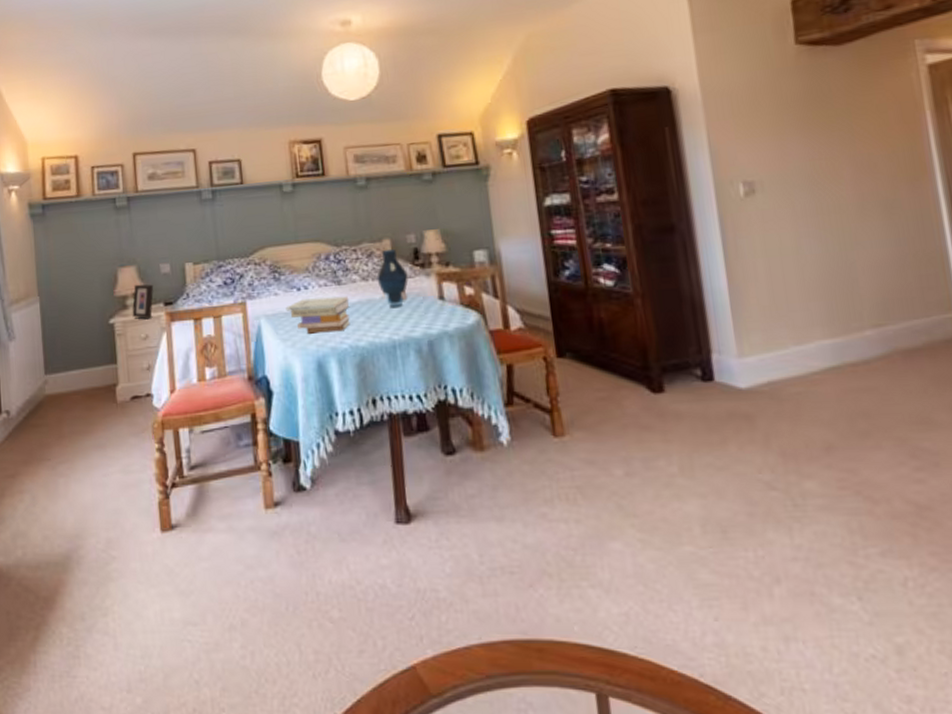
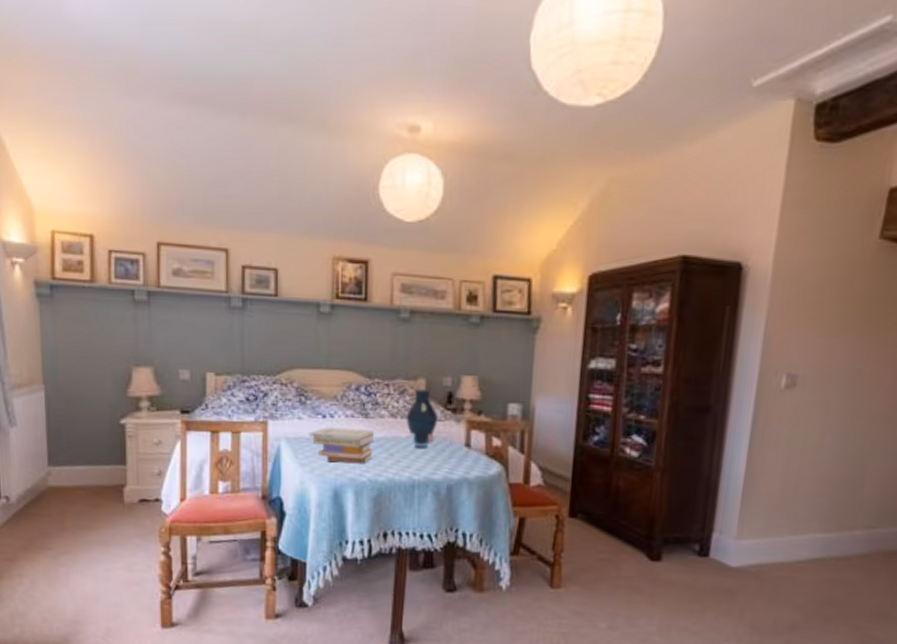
picture frame: present [132,284,154,319] -> none [145,387,171,424]

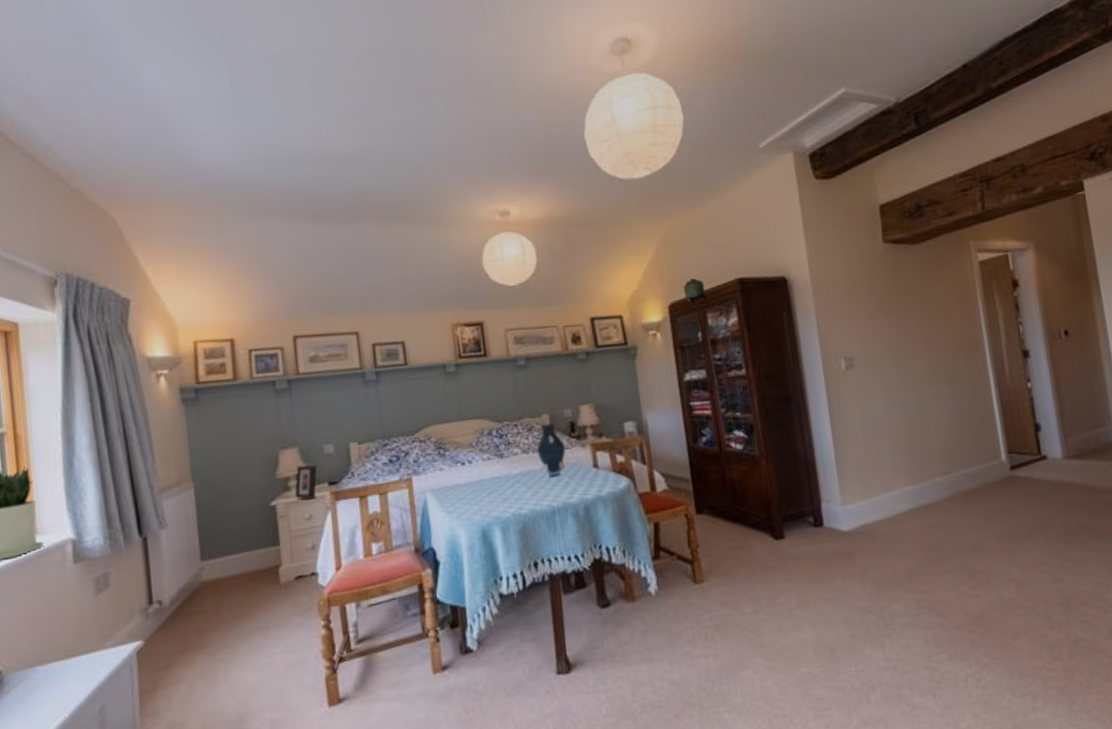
picture frame: none [145,387,171,424] -> present [295,465,318,499]
books: present [308,427,375,465] -> none [451,468,513,506]
decorative box: none [611,246,639,278] -> present [683,278,708,304]

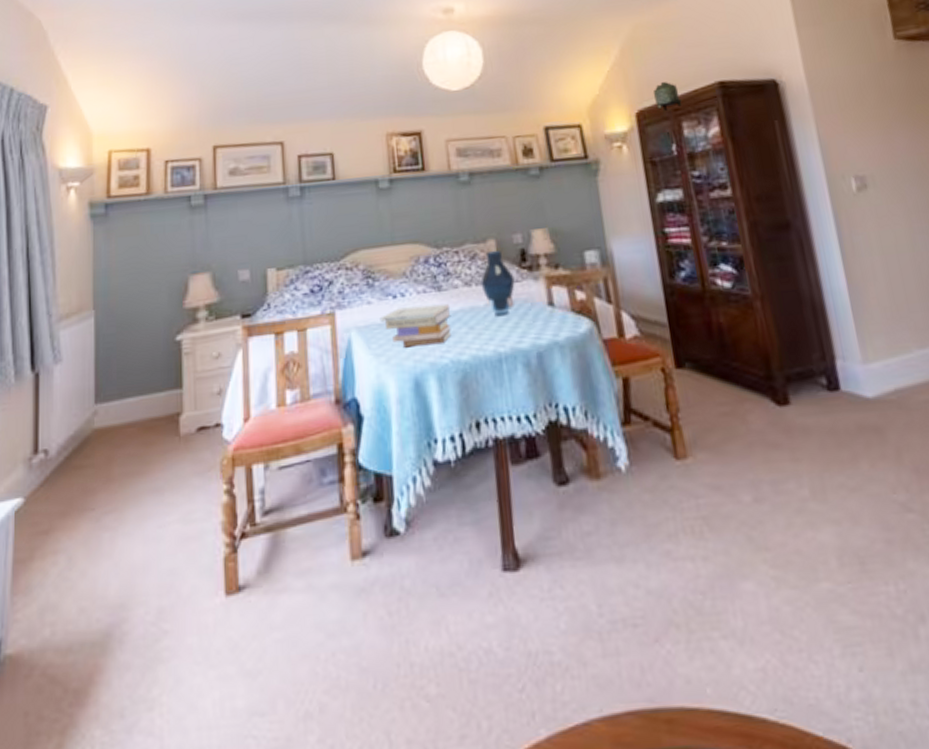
picture frame: present [295,465,318,499] -> none [203,293,230,334]
books: none [451,468,513,506] -> present [379,303,452,348]

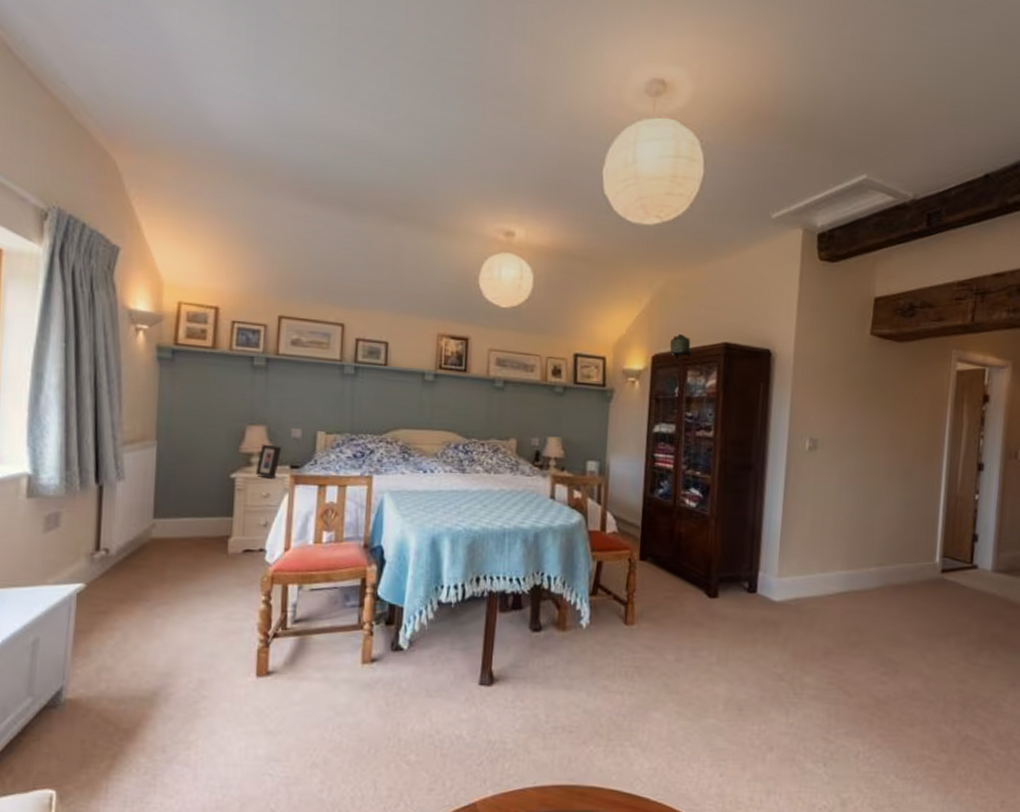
picture frame: none [203,293,230,334] -> present [255,444,282,478]
books: present [379,303,452,348] -> none [410,481,471,515]
vase: present [480,251,516,317] -> none [498,448,527,501]

